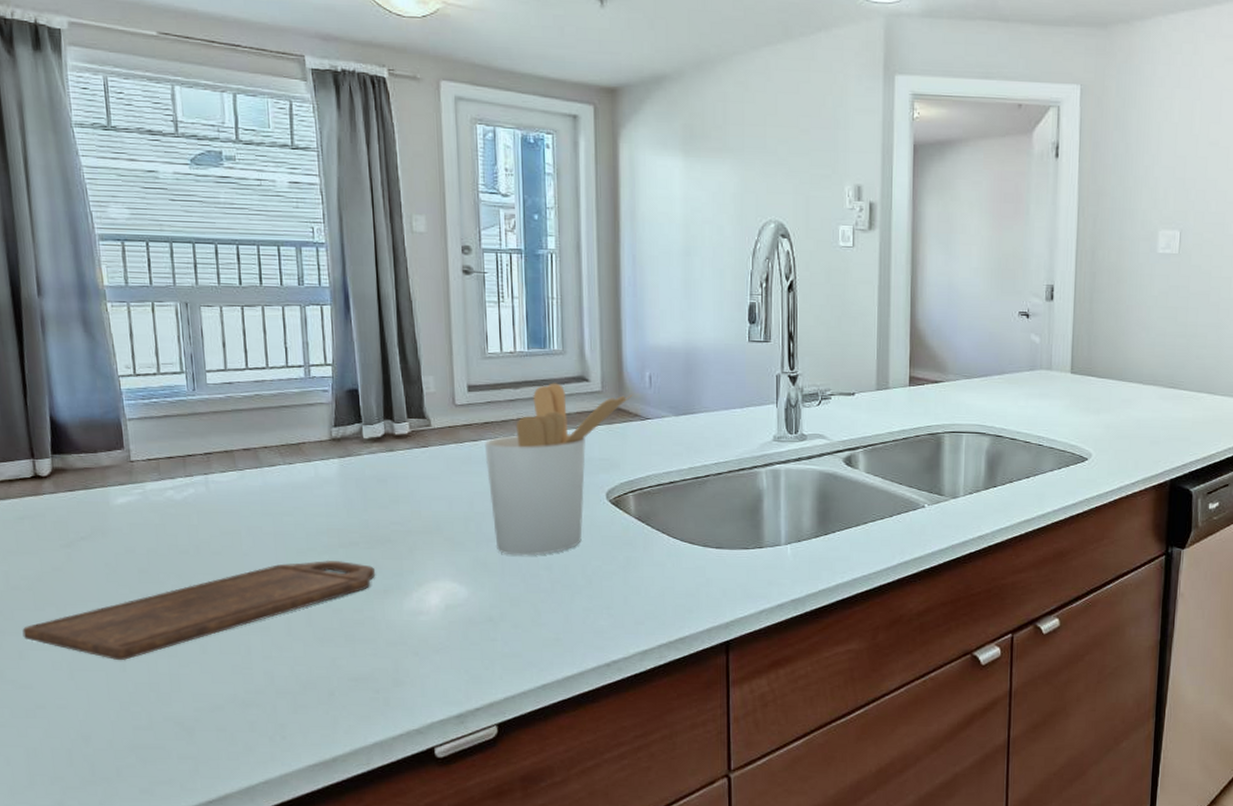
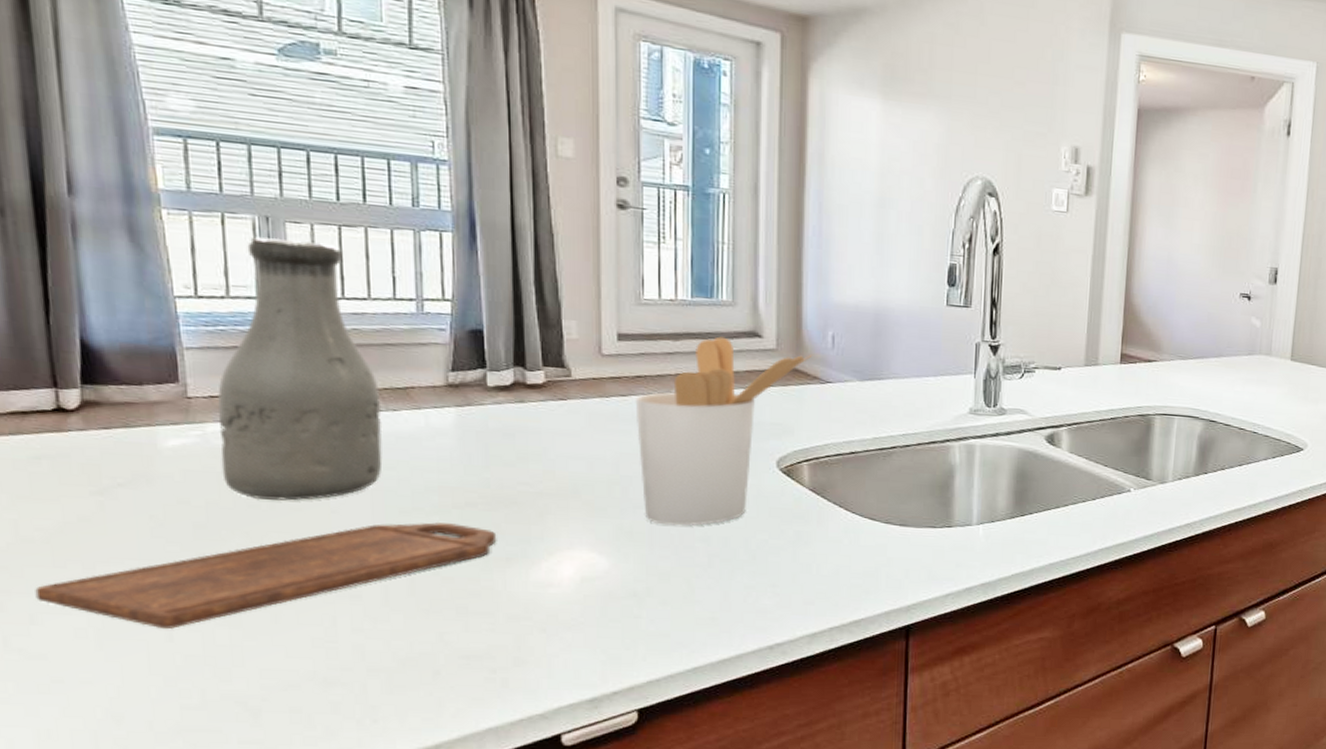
bottle: none [153,320,283,546] -> present [218,237,383,501]

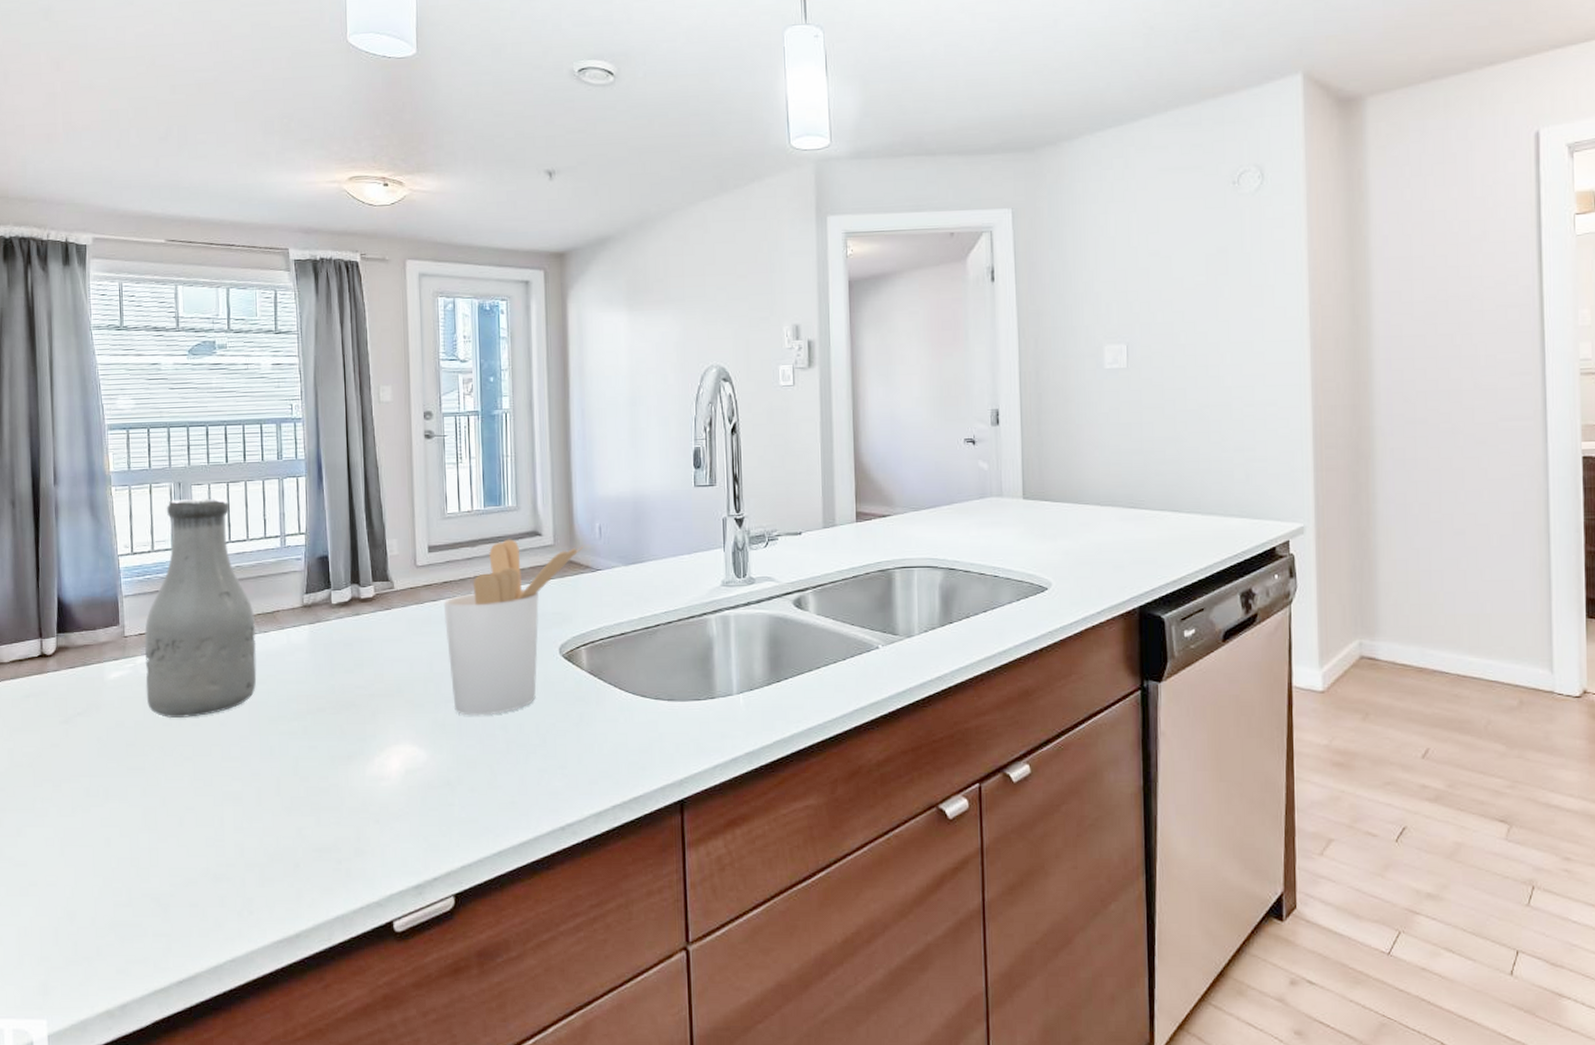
cutting board: present [35,522,496,629] -> none [22,728,340,835]

